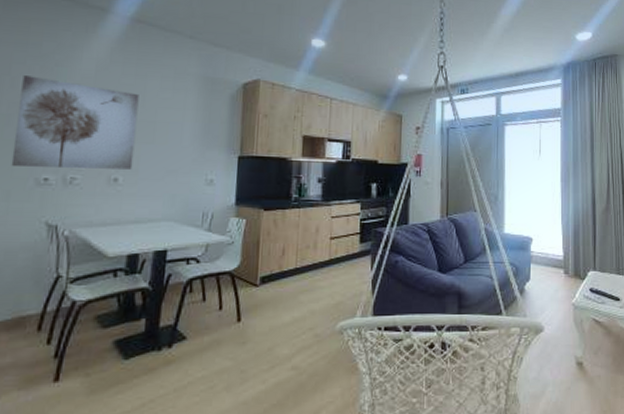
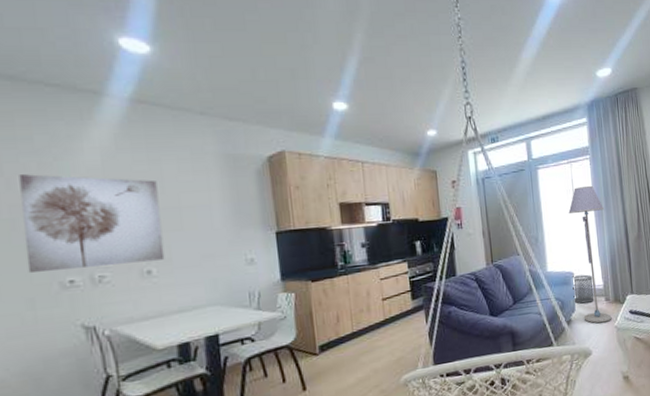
waste bin: none [529,242,552,273] -> present [572,274,594,304]
floor lamp: none [533,148,571,298] -> present [568,185,612,324]

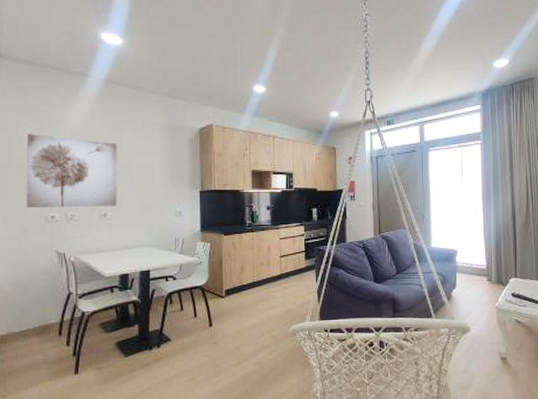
floor lamp: present [568,185,612,324] -> none [456,169,493,302]
waste bin: present [572,274,594,304] -> none [455,253,476,281]

